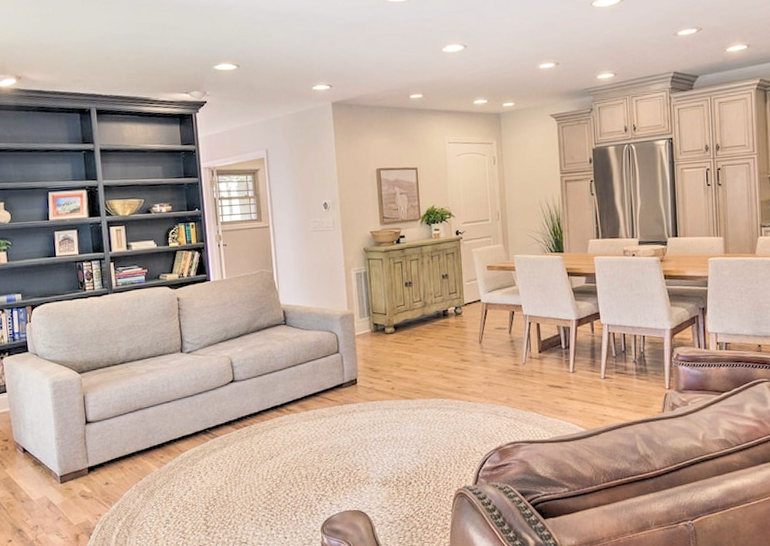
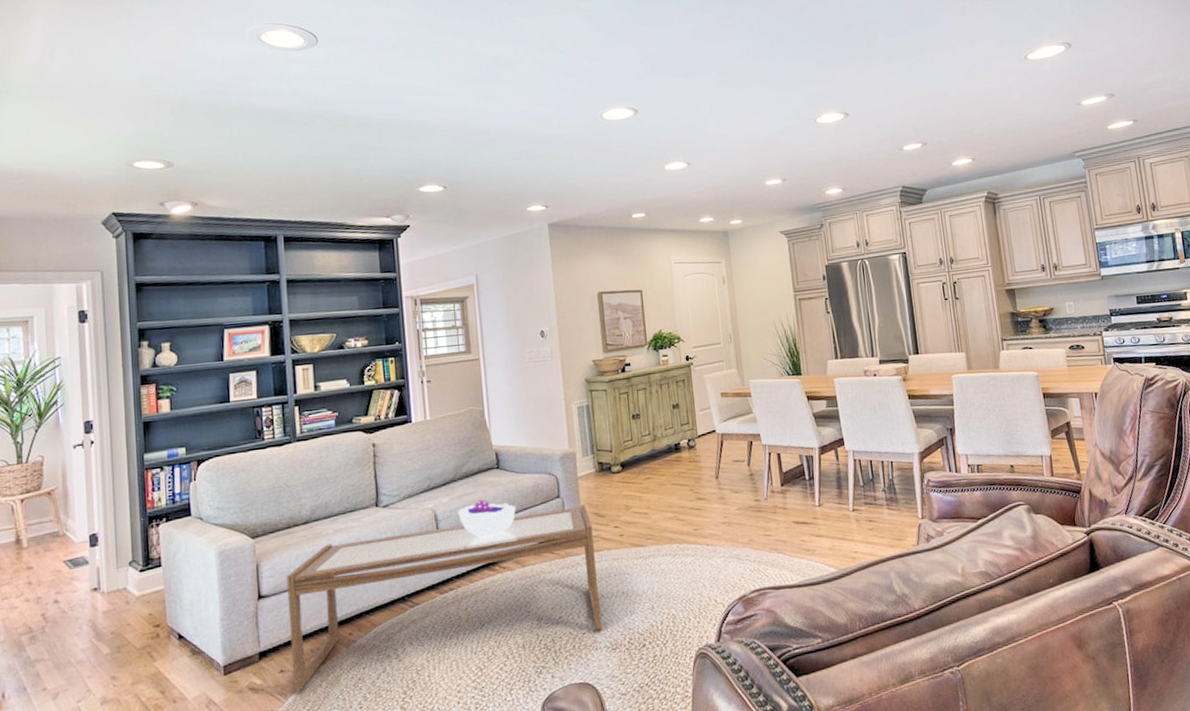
coffee table: none [108,360,374,501] -> present [286,504,602,692]
decorative bowl: none [251,351,301,383] -> present [458,499,516,537]

